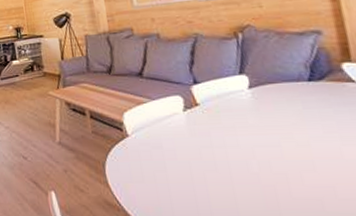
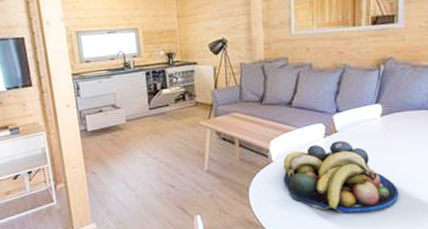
fruit bowl: none [140,115,292,203] -> present [283,141,399,214]

